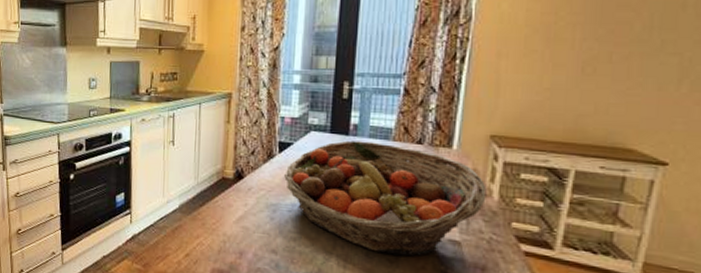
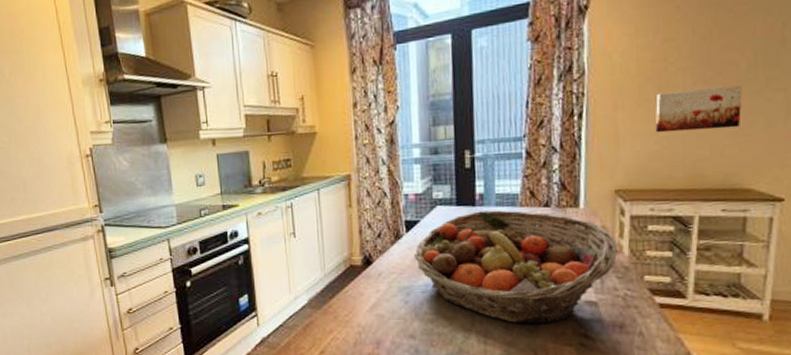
wall art: none [538,45,635,87] -> present [655,85,743,133]

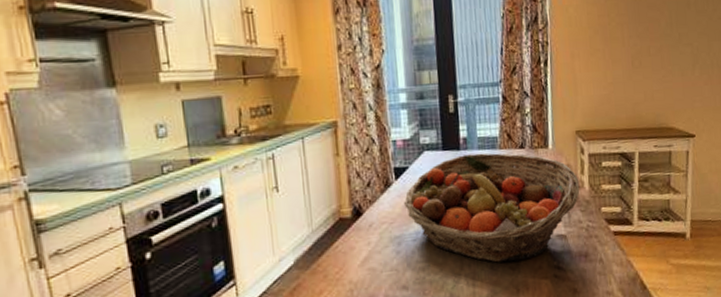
wall art: present [655,85,743,133] -> none [603,39,664,80]

